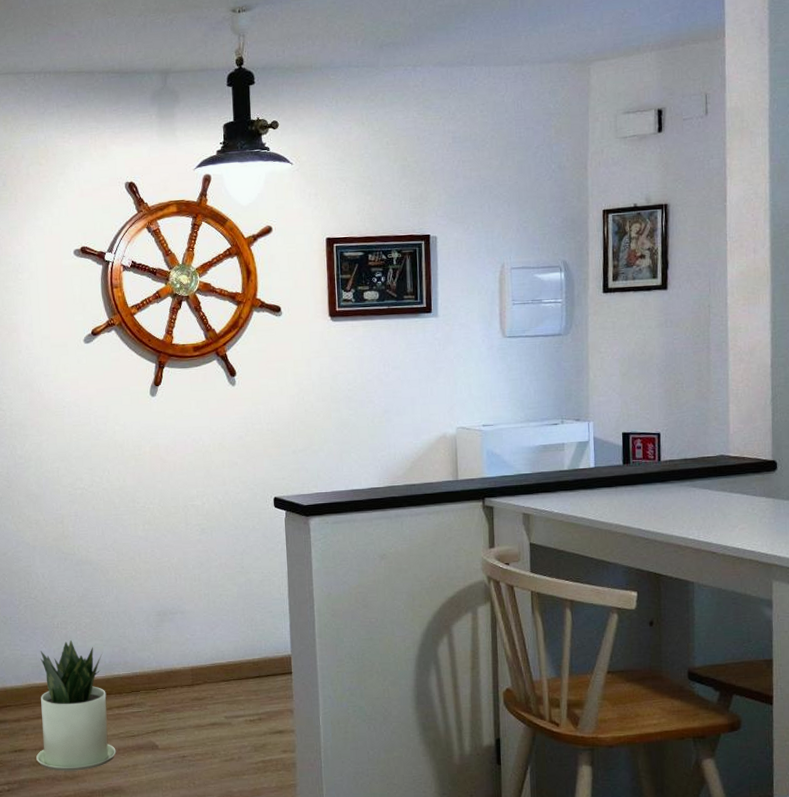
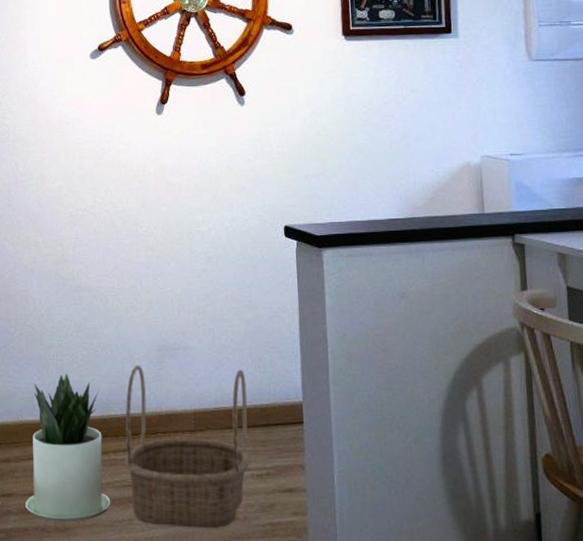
basket: none [127,629,245,769] -> present [124,365,251,529]

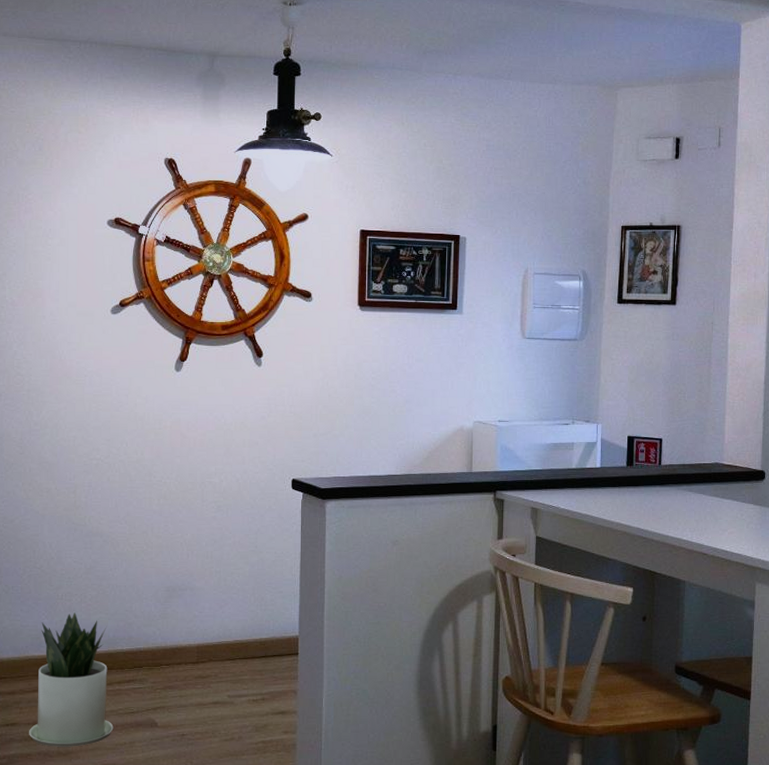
basket: present [124,365,251,529] -> none [128,604,248,748]

